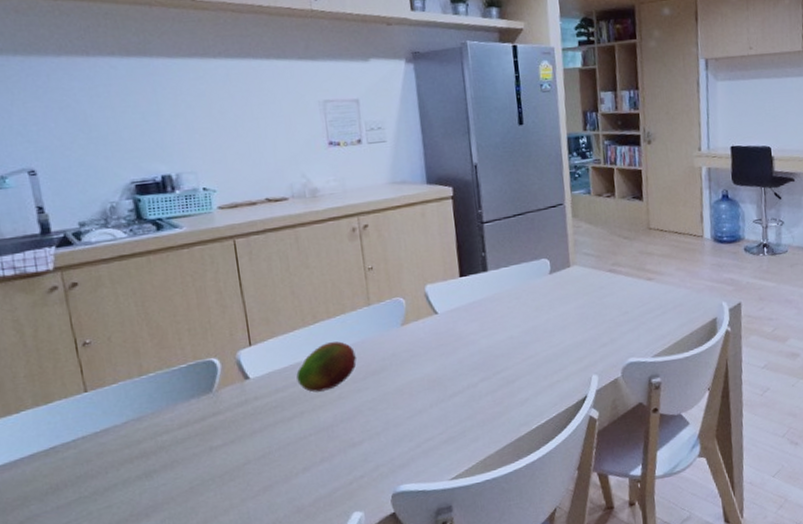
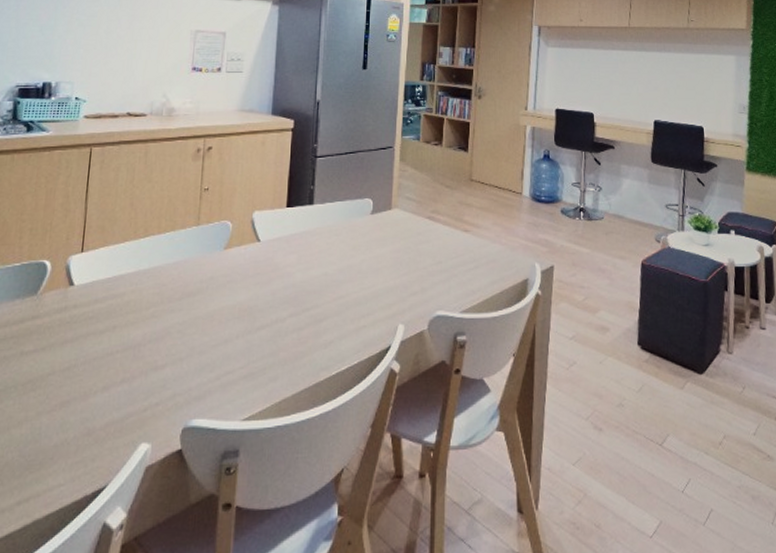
fruit: present [296,341,357,393] -> none [117,258,177,307]

